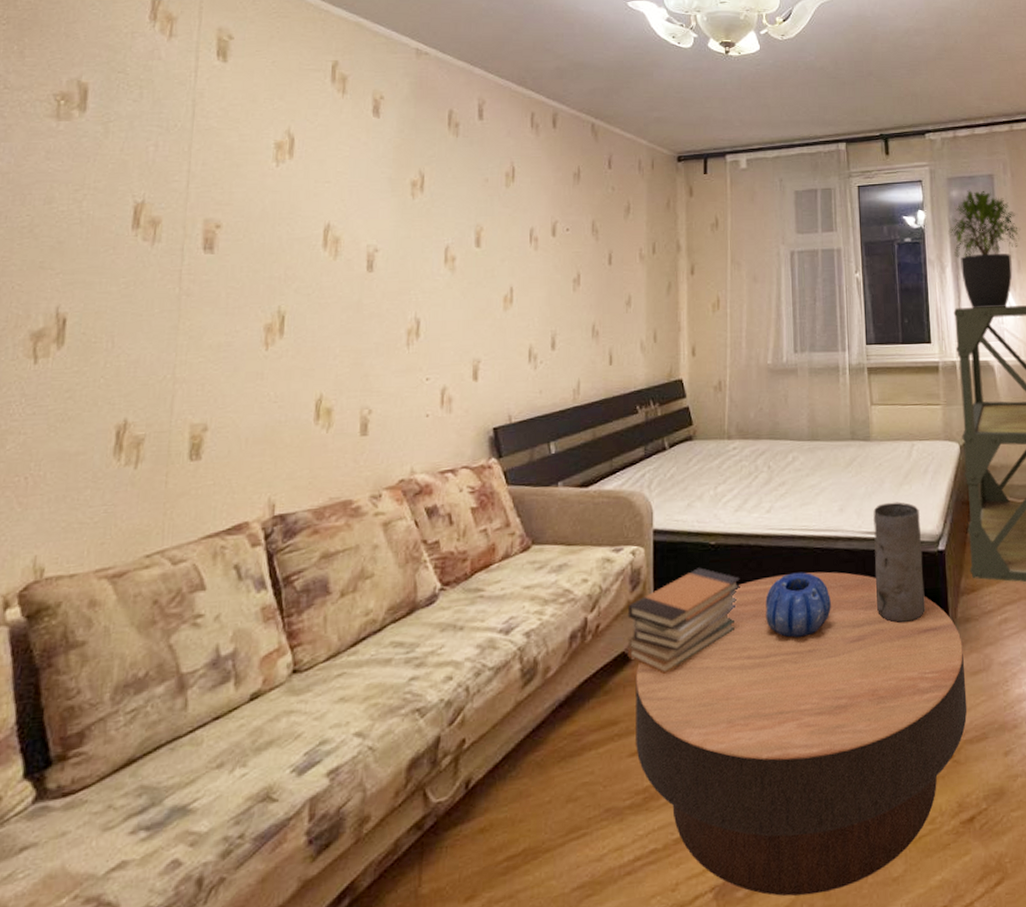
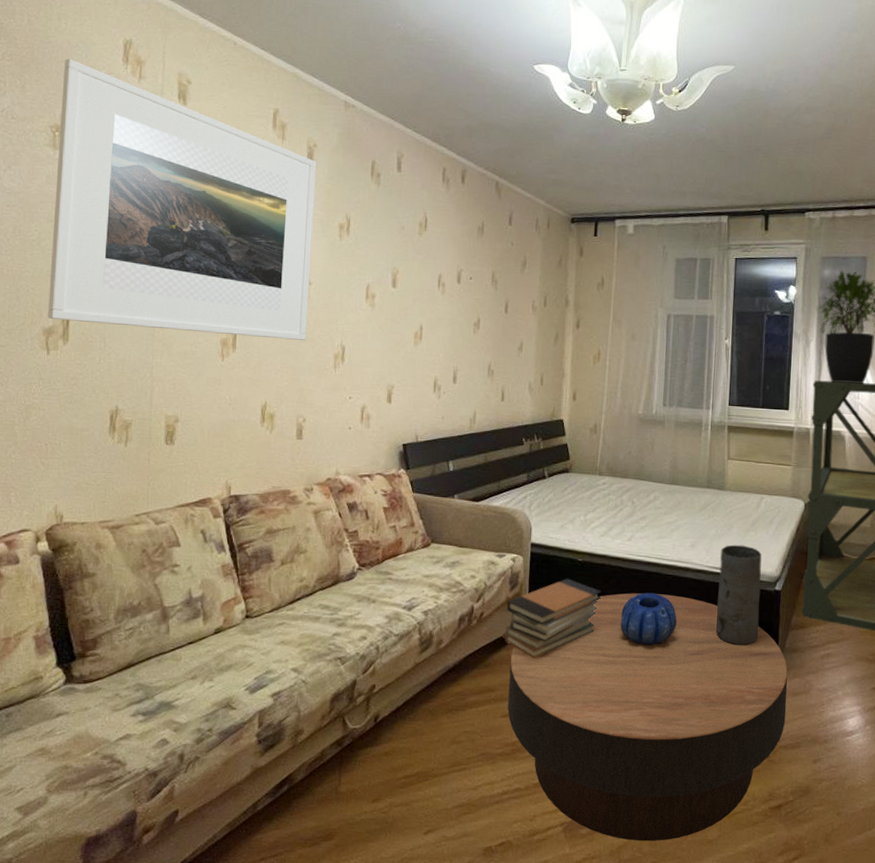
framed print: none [38,19,384,320] -> present [48,58,317,340]

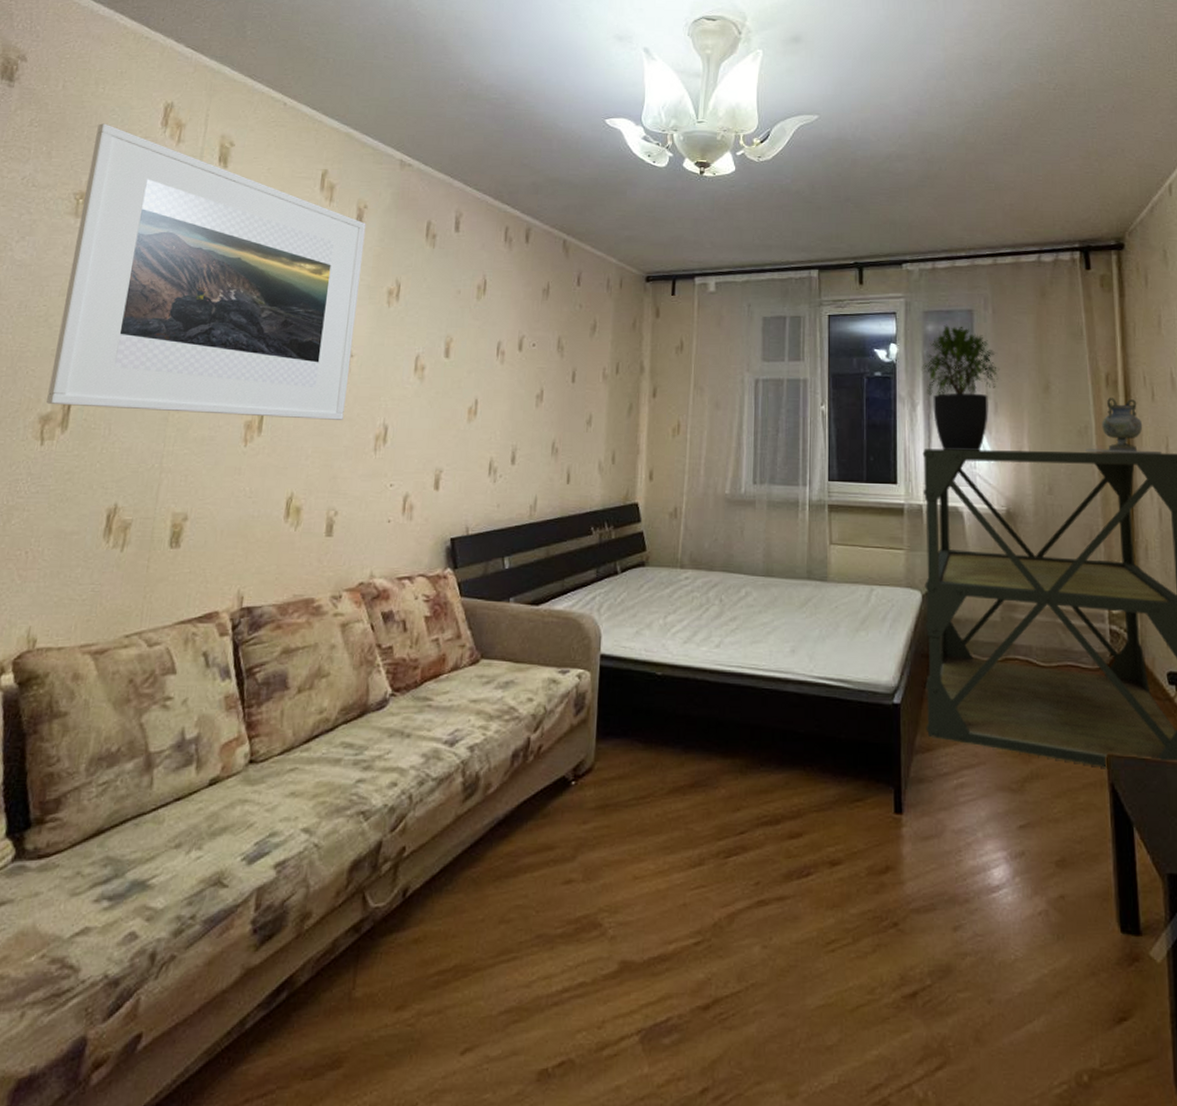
book stack: present [504,578,601,659] -> none [567,698,685,804]
coffee table: present [507,593,788,842] -> none [570,713,916,1052]
decorative bowl: present [620,592,677,645] -> none [709,712,777,780]
vase: present [716,544,762,646] -> none [825,648,876,777]

